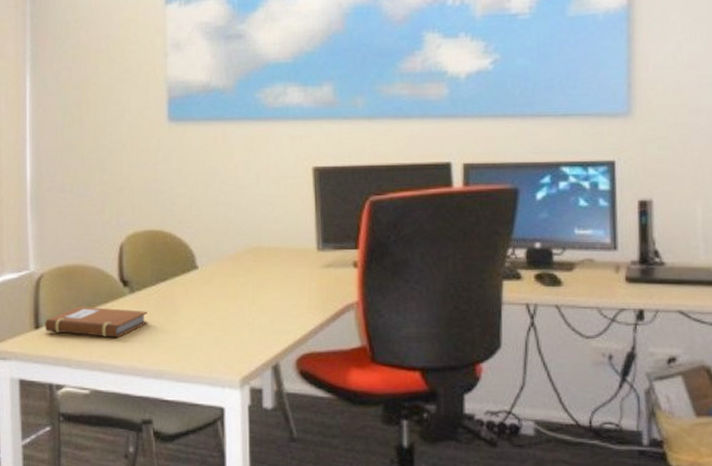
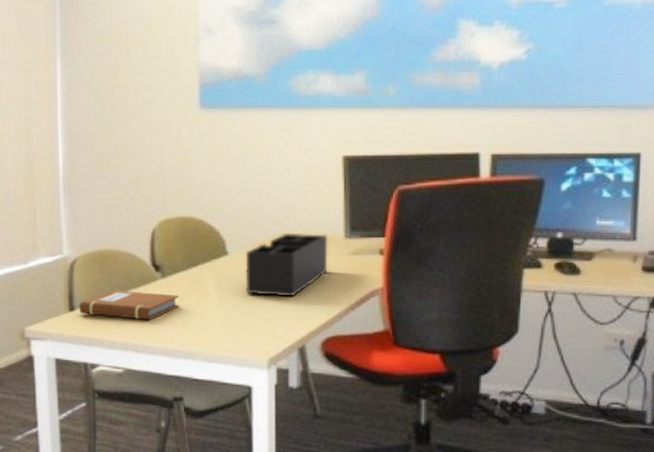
desk organizer: none [216,245,300,312] -> present [245,233,328,297]

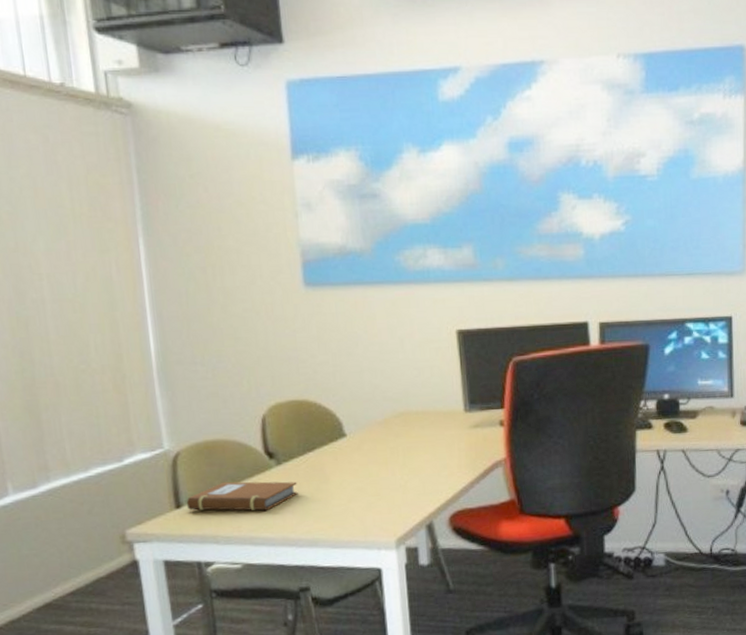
desk organizer: present [245,233,328,297] -> none [364,409,449,476]

